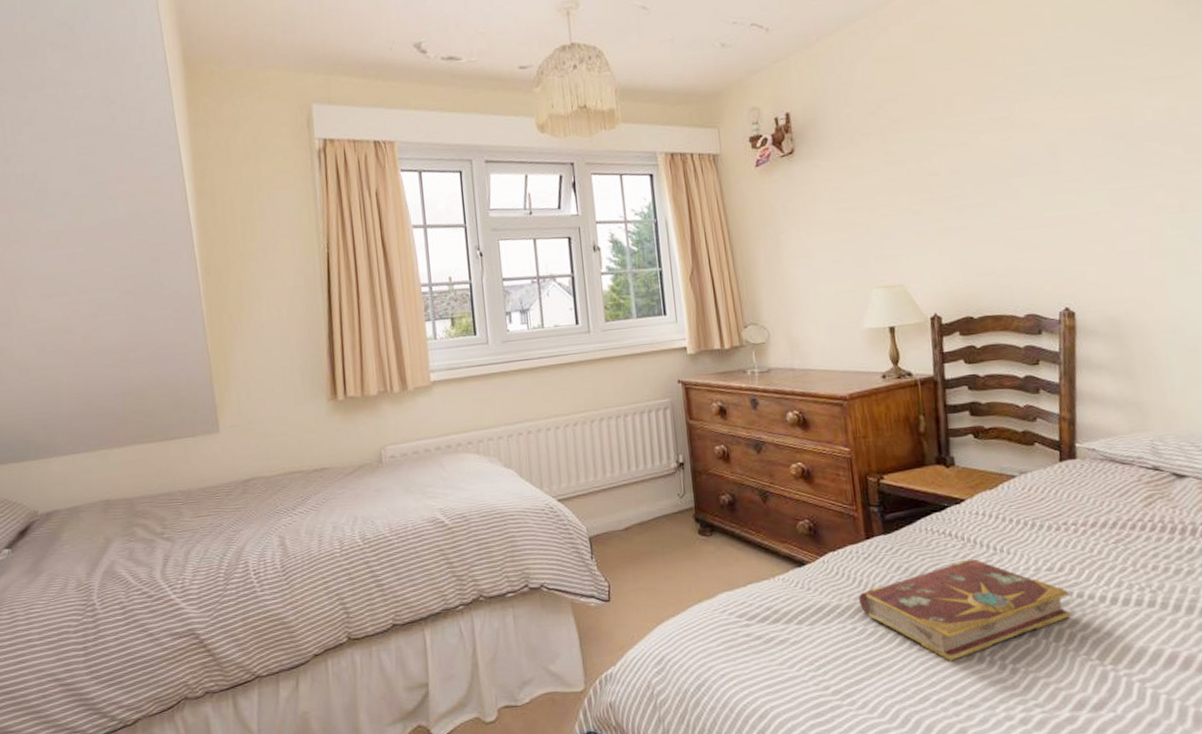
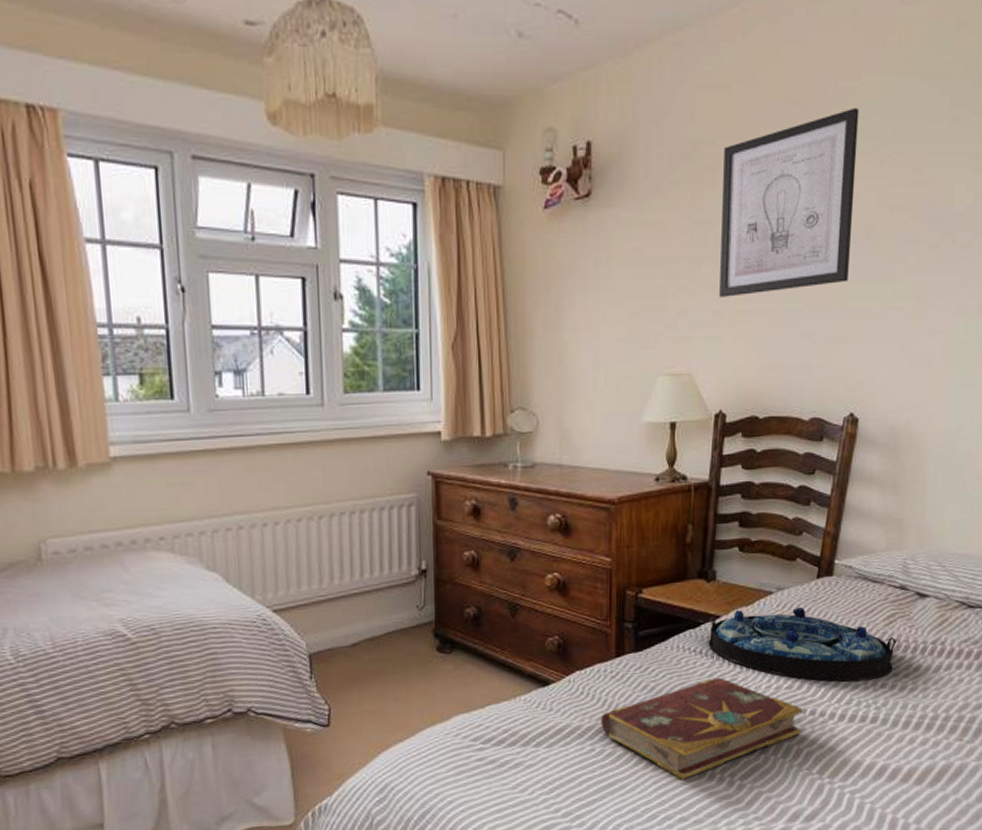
wall art: none [905,56,1040,220] -> present [719,107,859,297]
serving tray: none [955,489,1162,564] -> present [708,606,897,682]

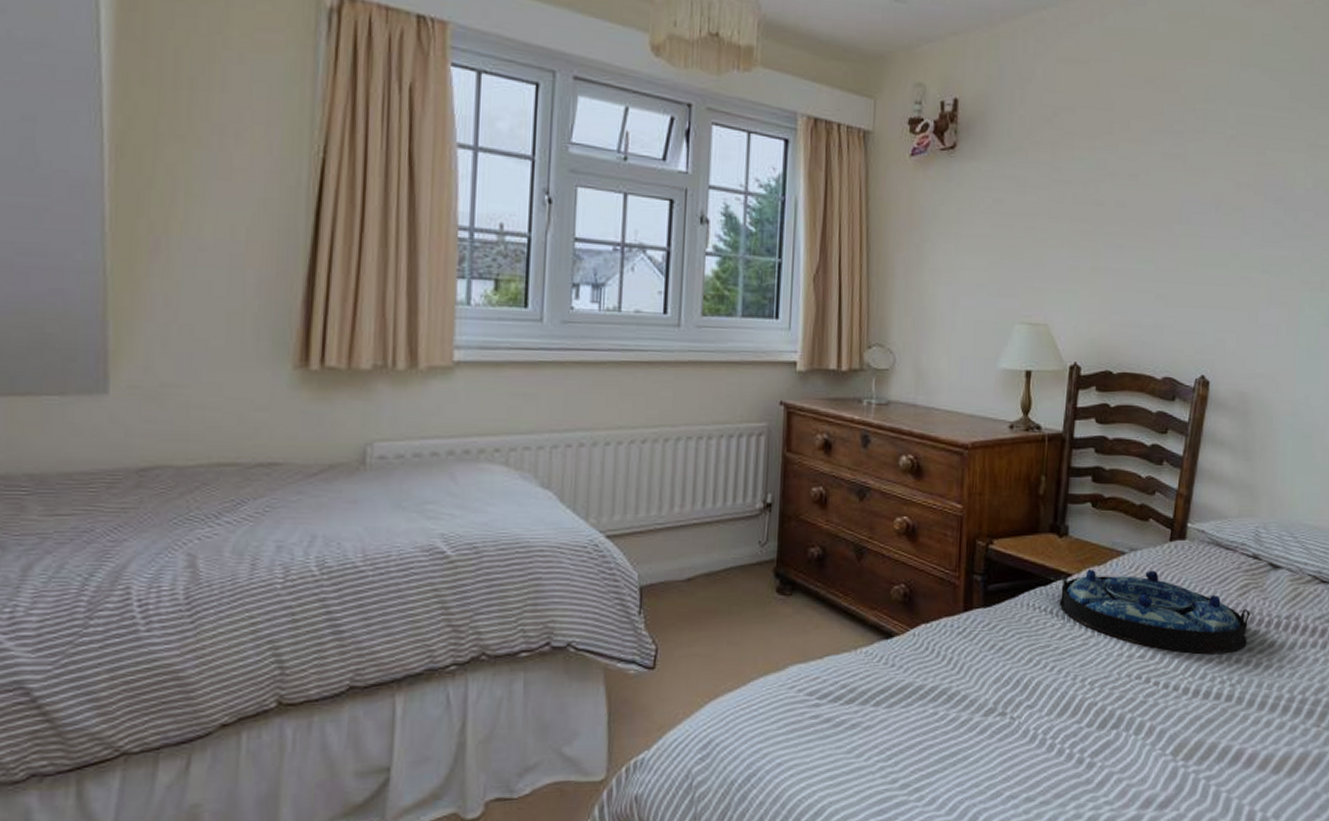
book: present [601,677,803,780] -> none [945,640,1156,754]
wall art: present [719,107,859,297] -> none [1076,91,1207,254]

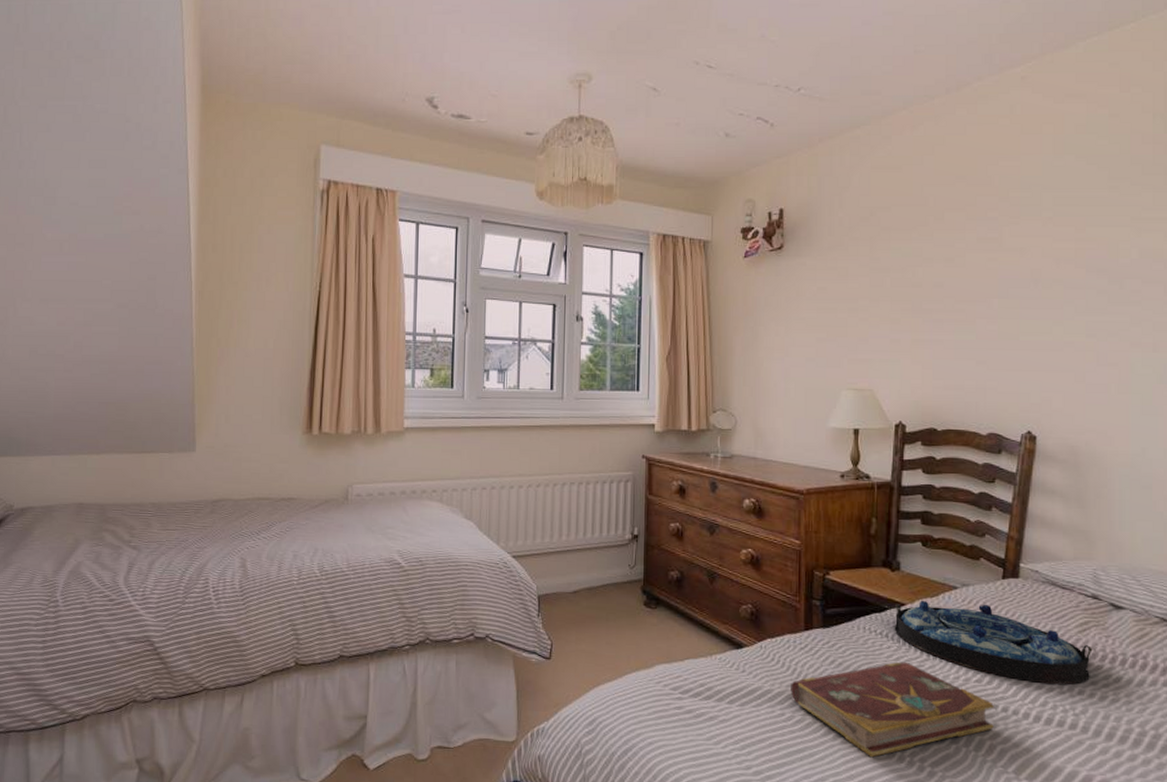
book: none [945,640,1156,754] -> present [791,661,994,758]

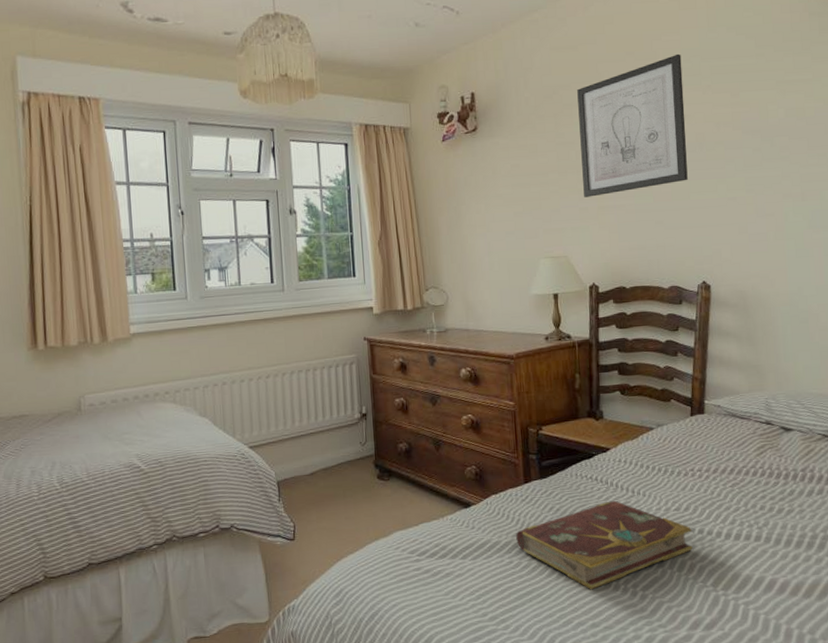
serving tray: present [894,600,1093,684] -> none [602,440,770,505]
wall art: none [897,181,1020,329] -> present [577,53,688,197]

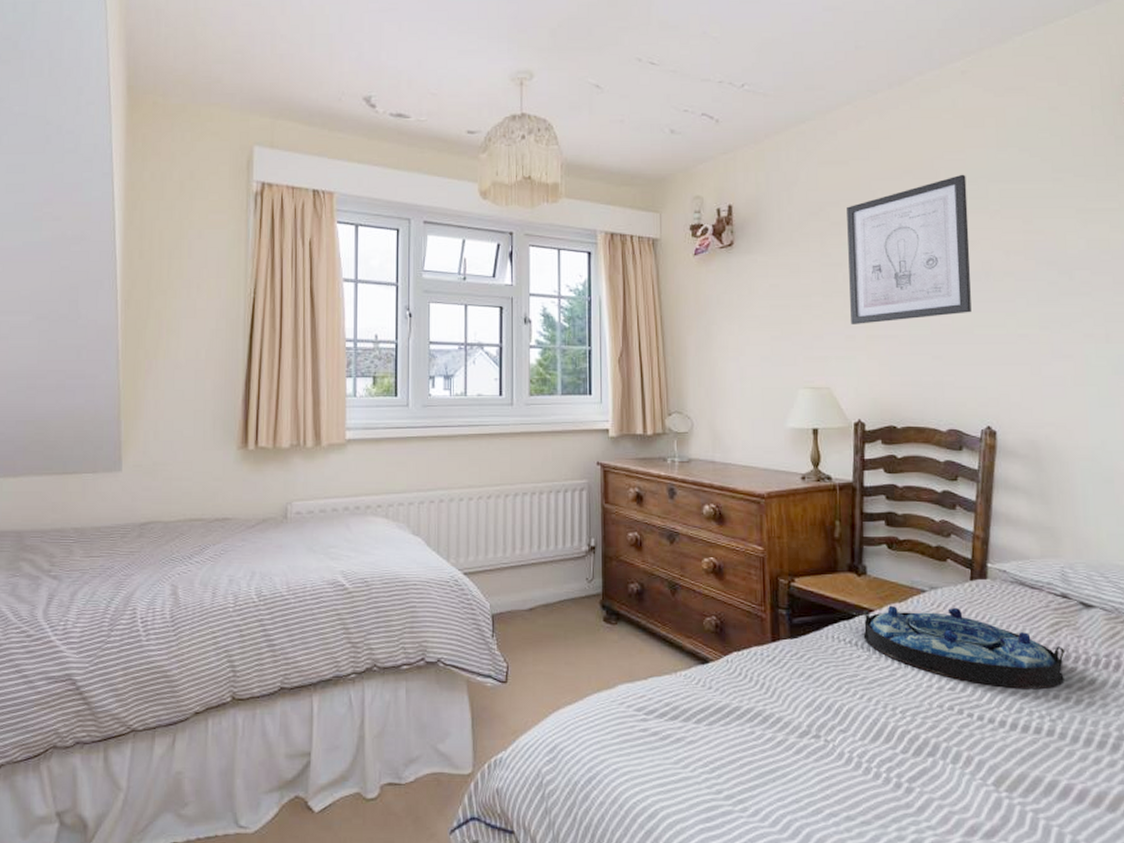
book: present [516,500,693,590] -> none [760,671,970,775]
serving tray: none [602,440,770,505] -> present [863,605,1066,688]

